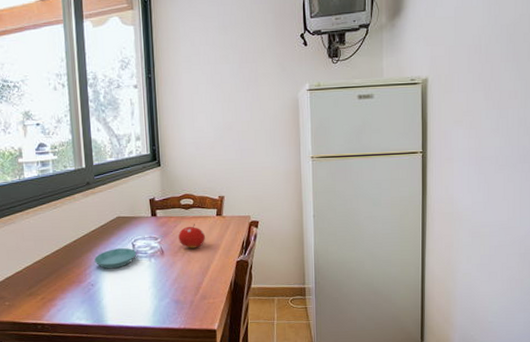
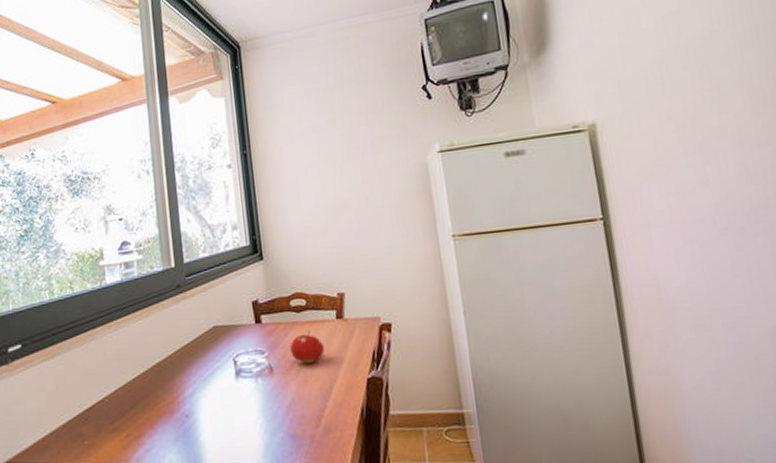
saucer: present [94,248,137,269] -> none [187,366,240,395]

